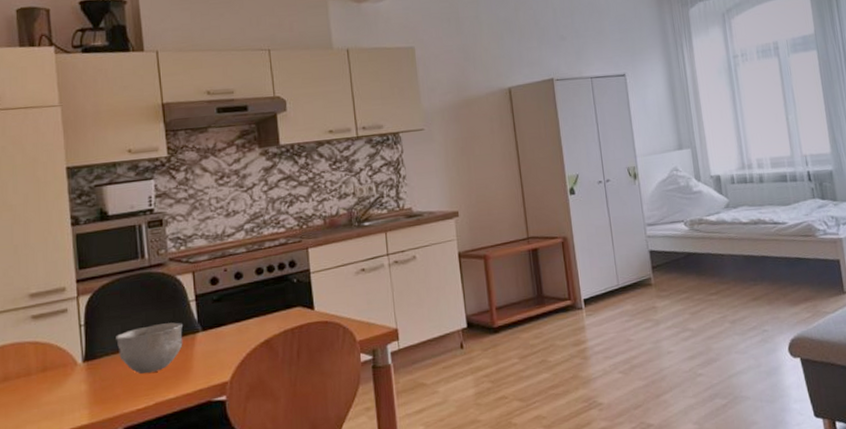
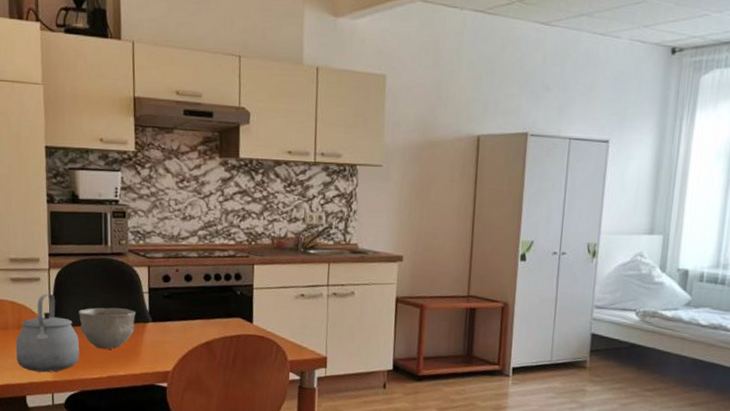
tea kettle: none [41,324,120,418] -> present [15,294,80,373]

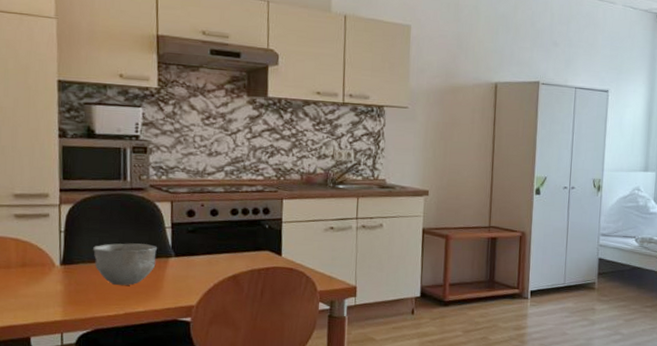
tea kettle: present [15,294,80,373] -> none [19,230,94,312]

